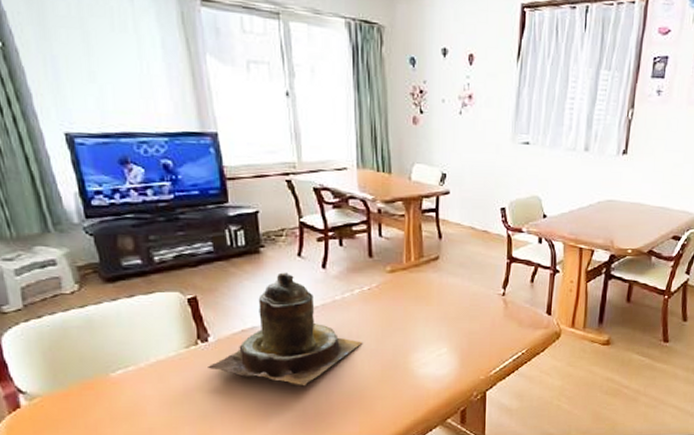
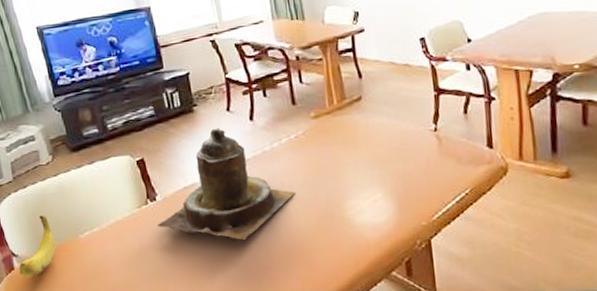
banana: none [27,350,79,417] -> present [19,215,57,277]

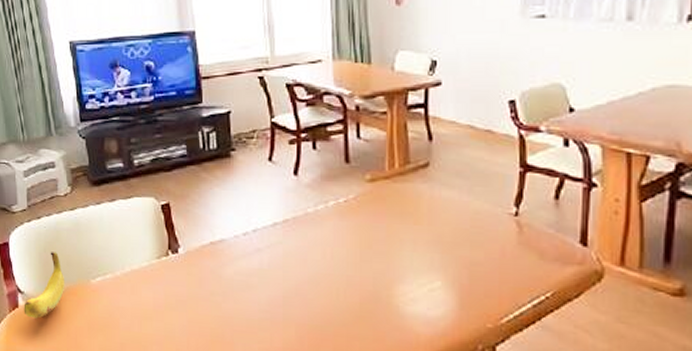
teapot: present [158,128,296,240] -> none [177,179,338,313]

